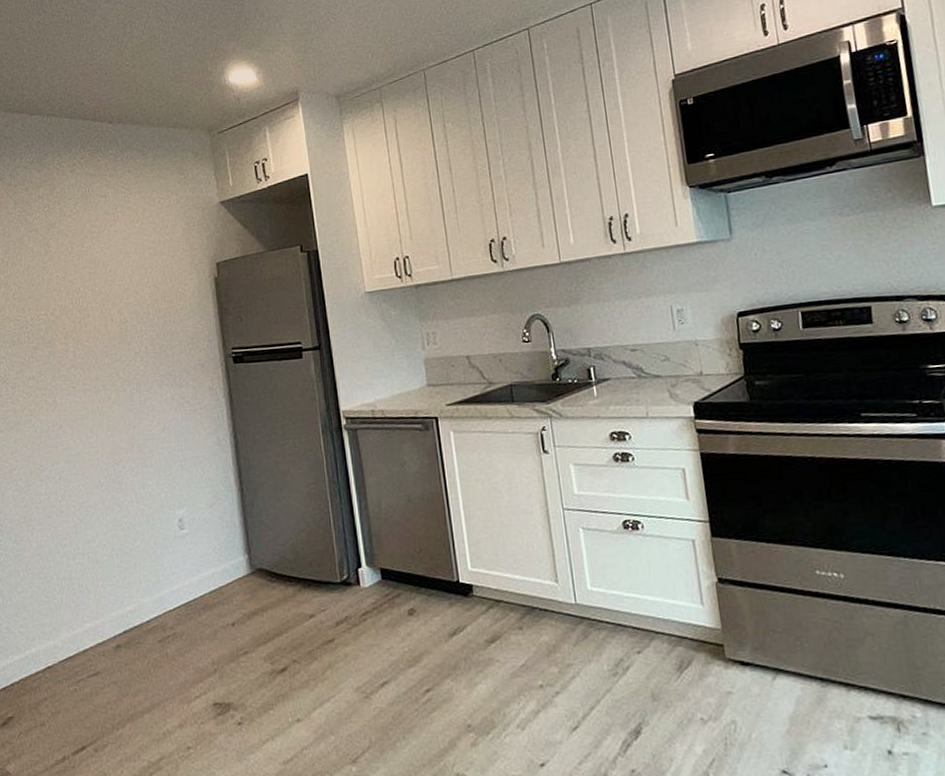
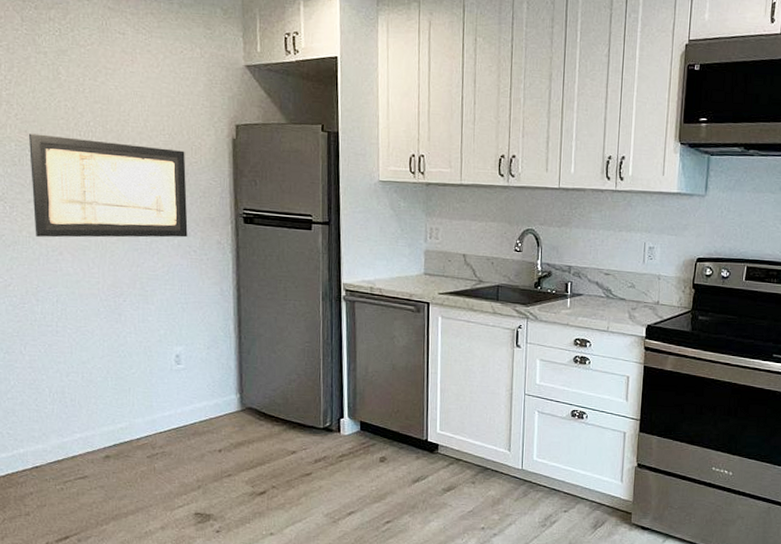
wall art: none [26,299,180,414] -> present [29,133,188,238]

